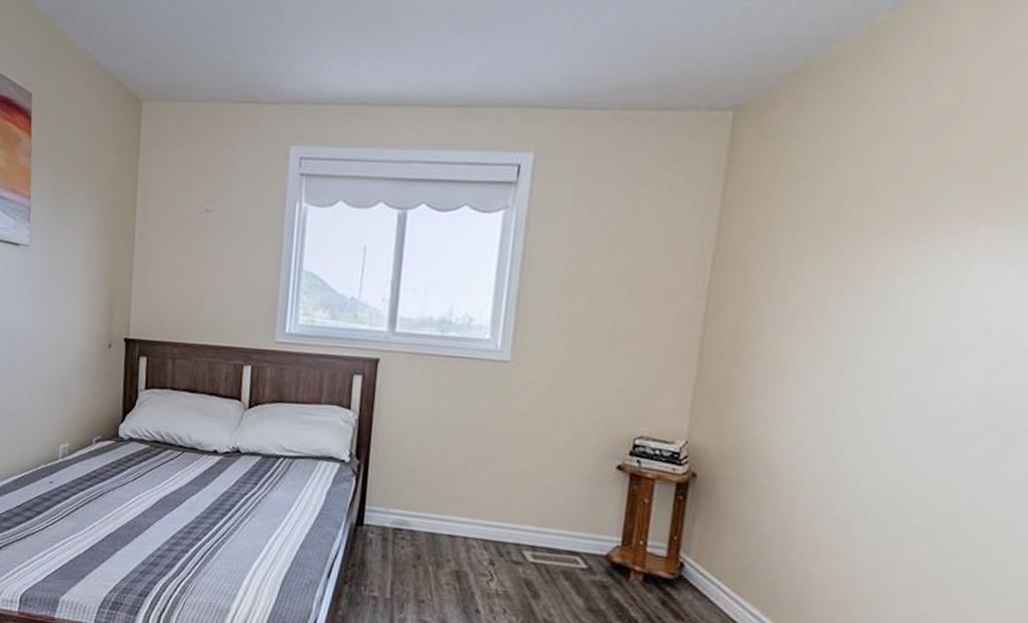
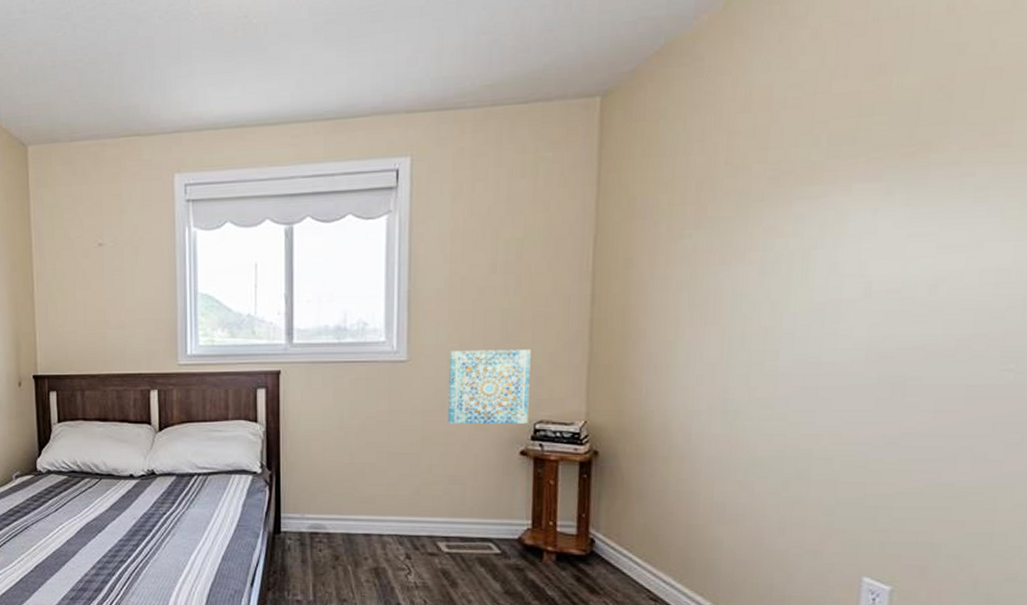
wall art: none [546,355,638,438] -> present [448,349,531,424]

